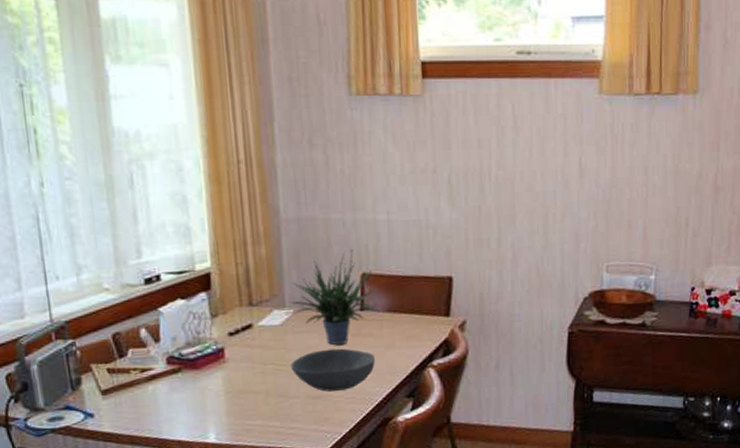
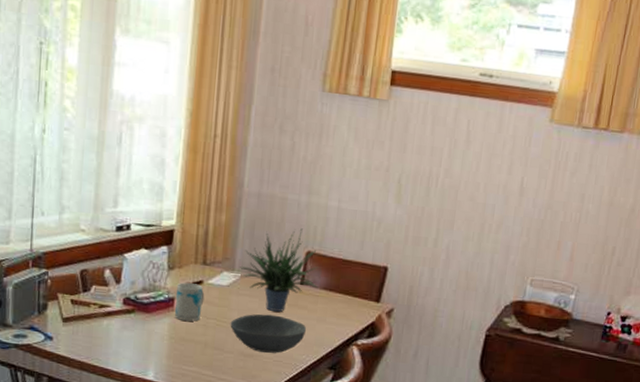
mug: none [223,328,258,371] -> present [175,282,205,322]

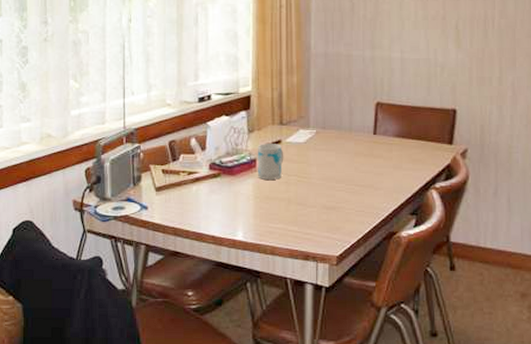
bowl: present [230,314,306,353] -> none [310,166,384,204]
potted plant: present [239,228,319,312] -> none [313,81,391,163]

